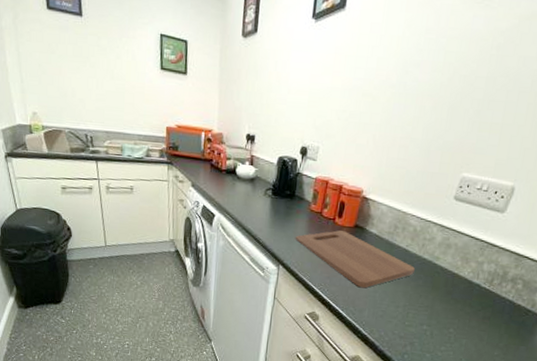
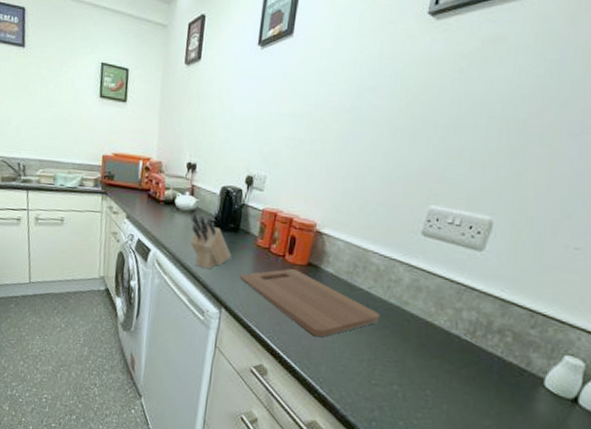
knife block: none [250,181,288,232] -> present [189,213,232,270]

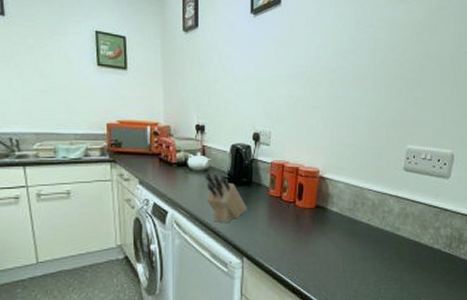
cutting board: present [239,269,380,338] -> none [257,213,379,270]

